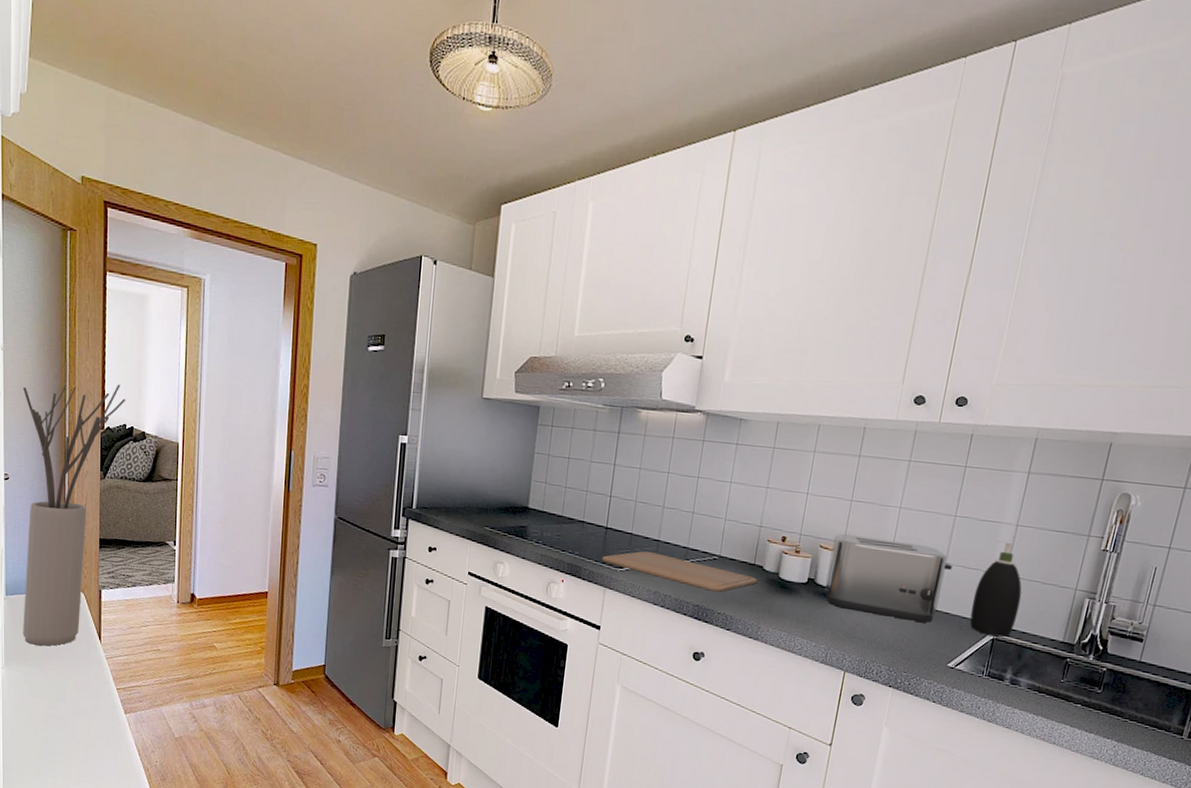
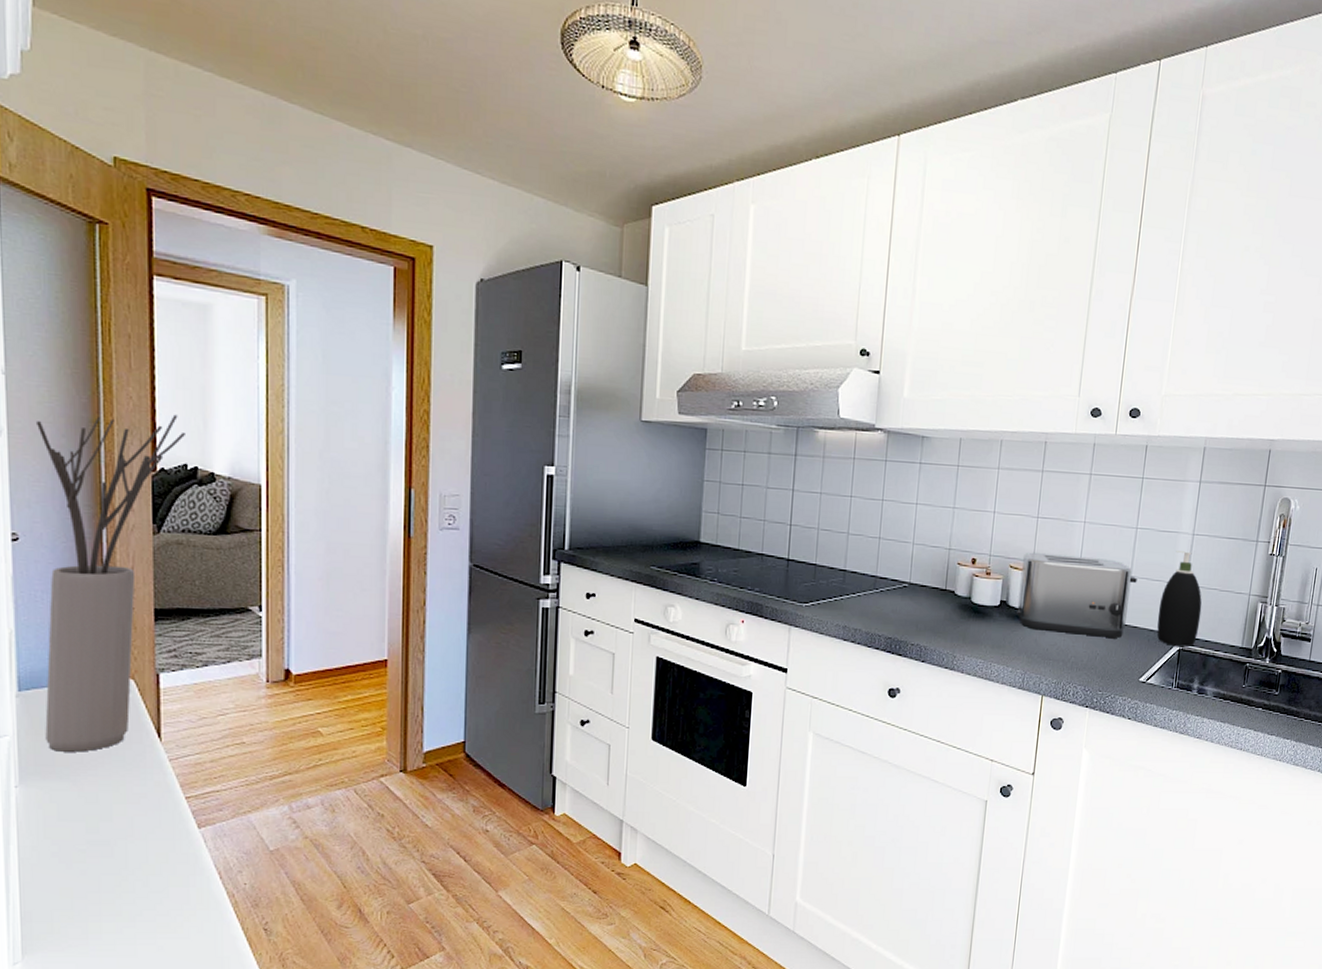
chopping board: present [601,551,758,593] -> none [784,583,950,623]

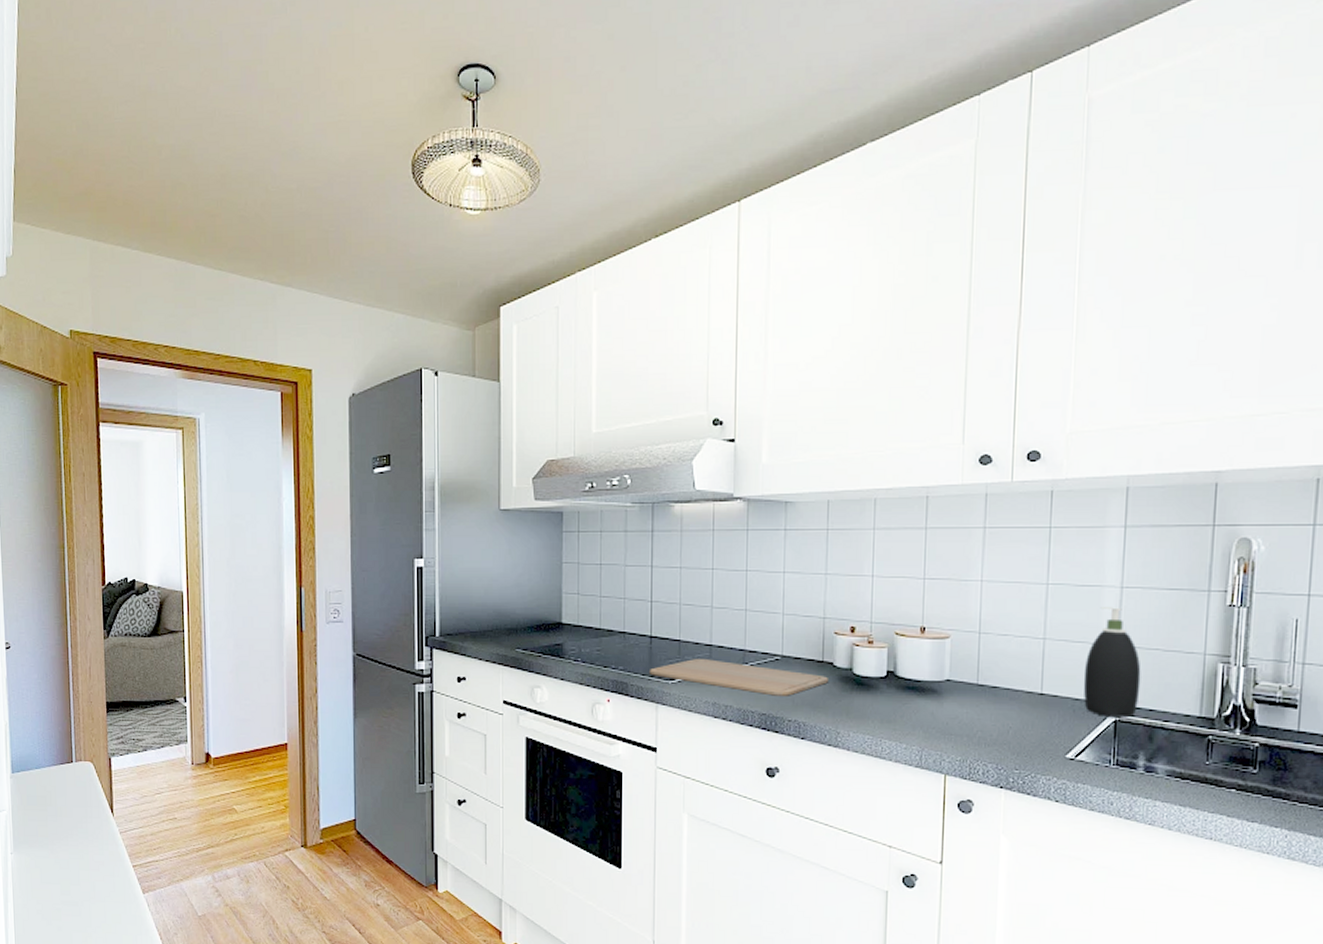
vase: present [37,414,185,752] -> none [21,536,125,825]
chopping board: none [784,583,950,623] -> present [648,659,829,698]
toaster: present [1016,552,1137,639] -> none [907,616,1053,710]

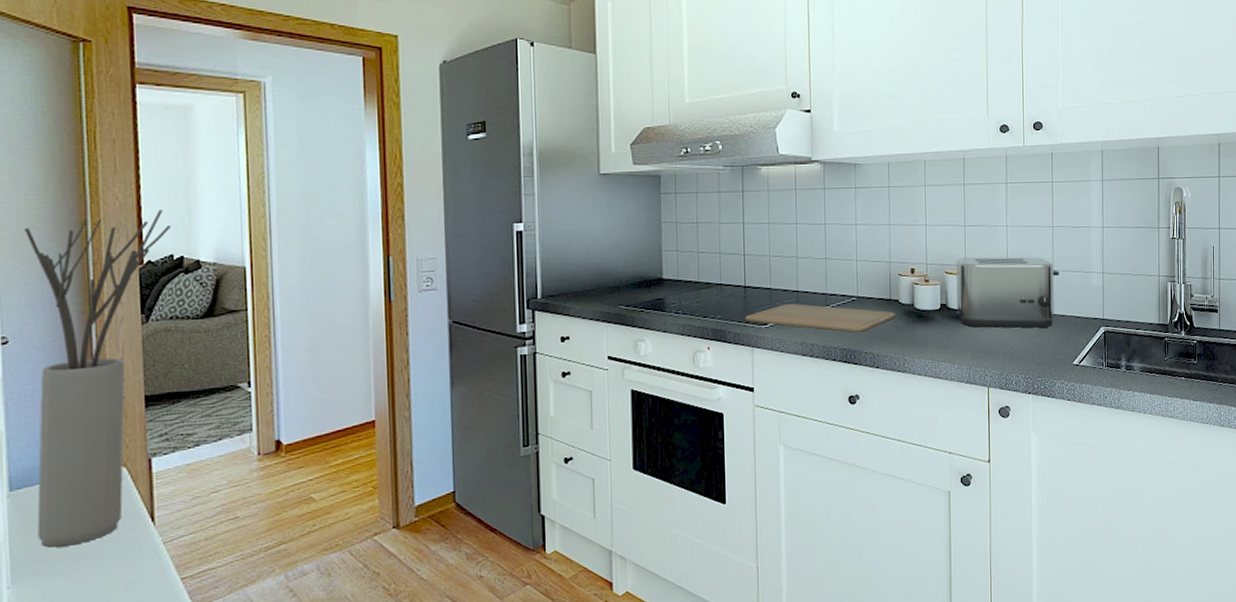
vase: none [21,536,125,825] -> present [25,209,170,548]
toaster: none [907,616,1053,710] -> present [956,257,1059,329]
soap dispenser: present [1084,607,1141,718] -> none [1082,243,1119,330]

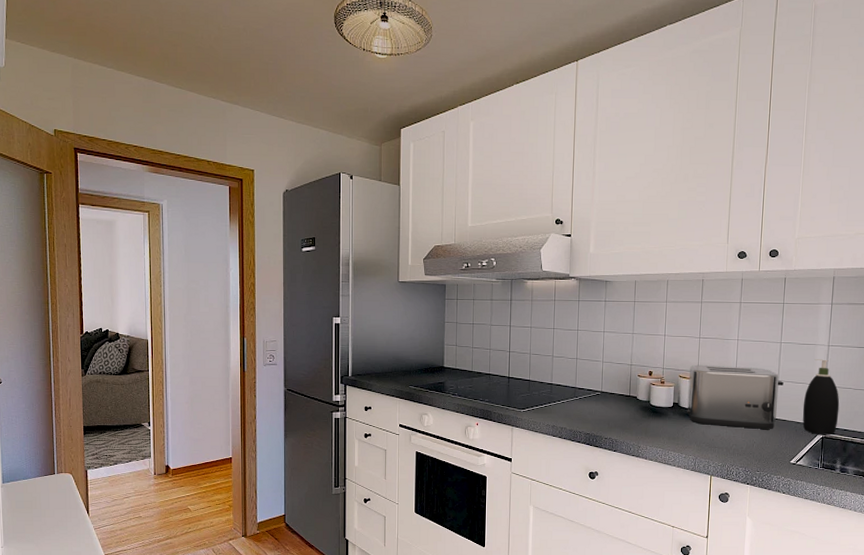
vase: present [25,209,170,548] -> none [11,295,100,524]
chopping board: present [744,304,896,333] -> none [507,394,634,422]
soap dispenser: none [1082,243,1119,330] -> present [803,359,840,436]

